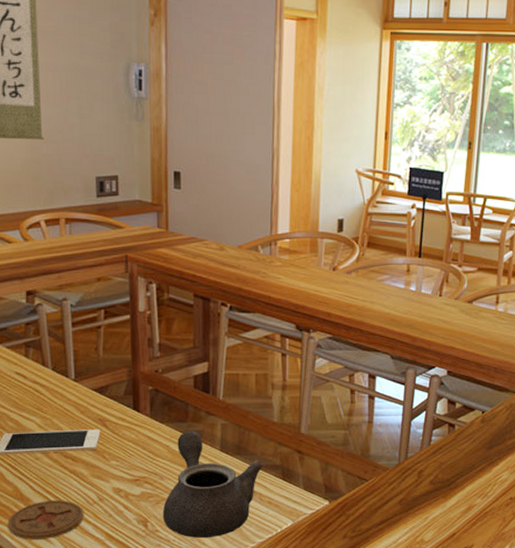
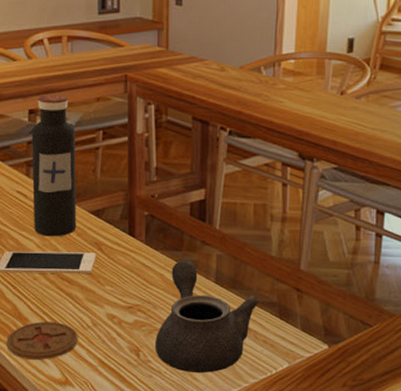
water bottle: none [29,276,80,416] -> present [31,95,77,237]

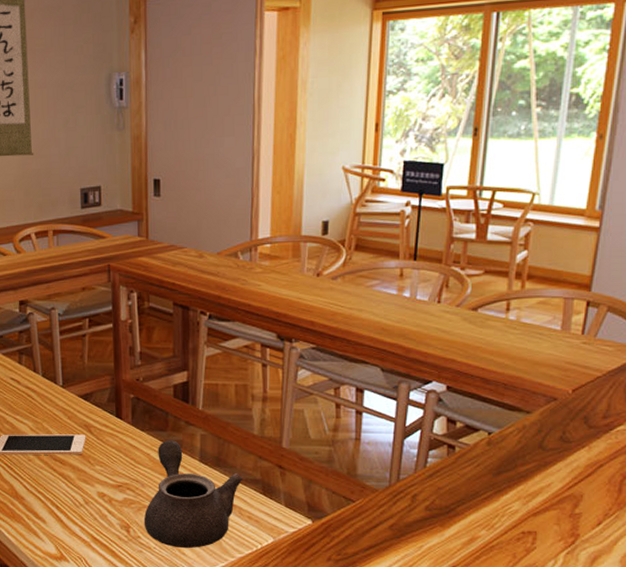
coaster: present [6,321,78,360] -> none [5,500,71,537]
water bottle: present [31,95,77,237] -> none [22,286,67,420]

